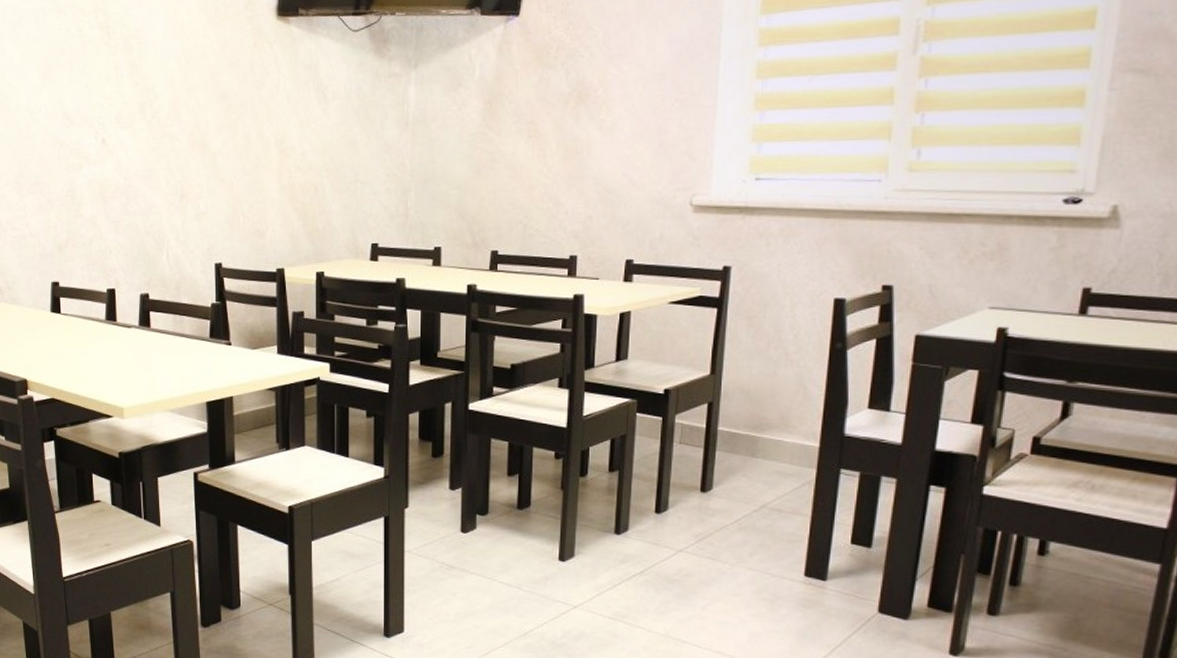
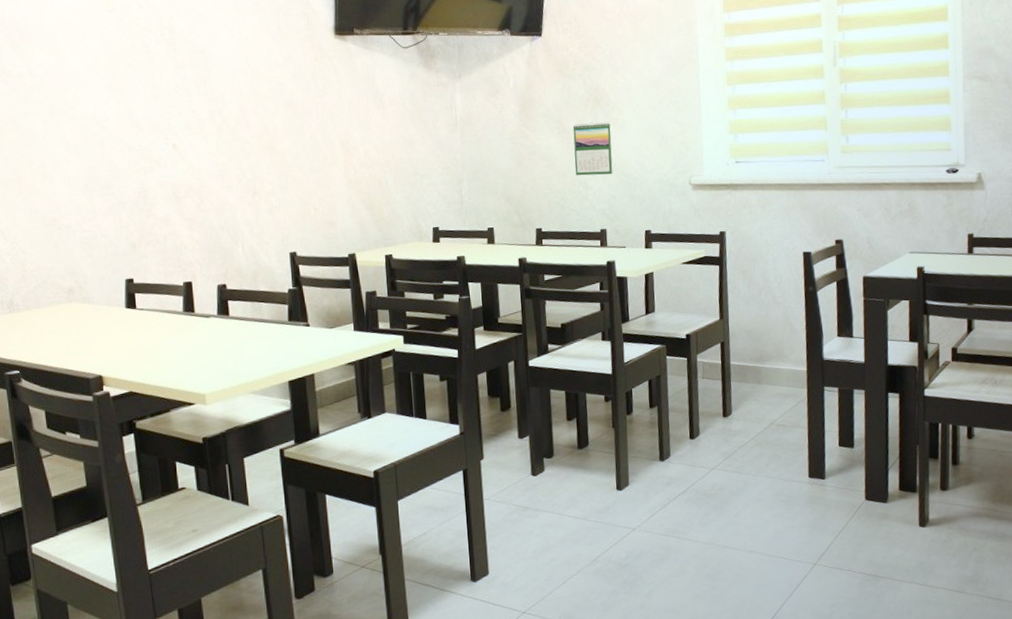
calendar: none [545,123,595,190] -> present [573,122,613,176]

